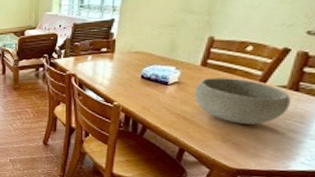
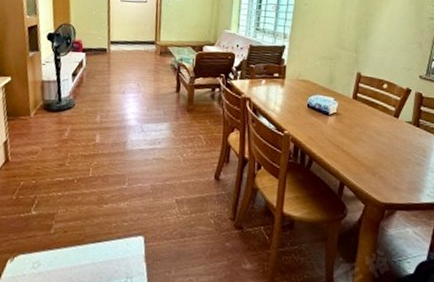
bowl: present [193,78,291,125] -> none [349,111,415,158]

